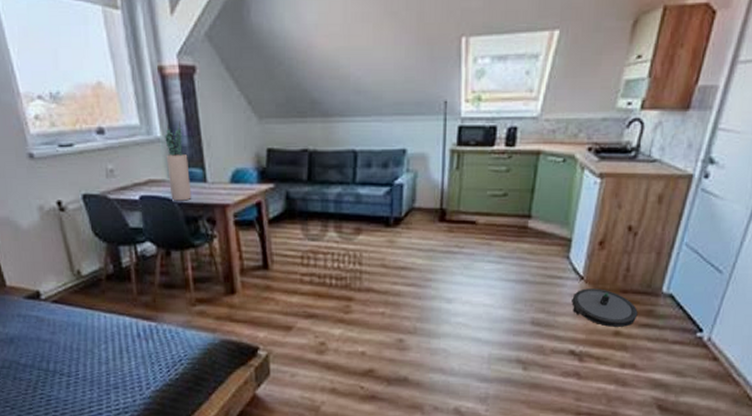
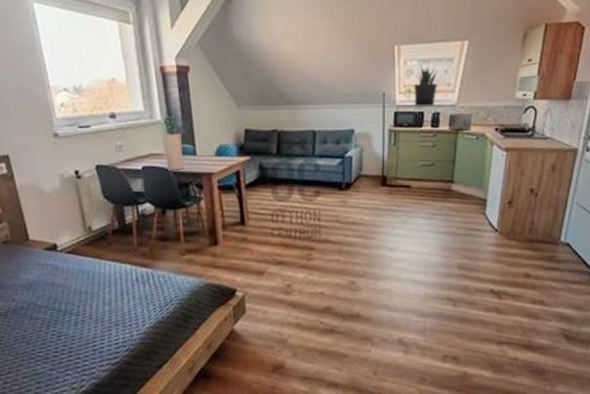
planter: none [484,63,516,119] -> present [414,65,437,107]
toaster: none [528,127,560,151] -> present [449,113,473,131]
robot vacuum: present [572,288,638,327] -> none [489,239,543,270]

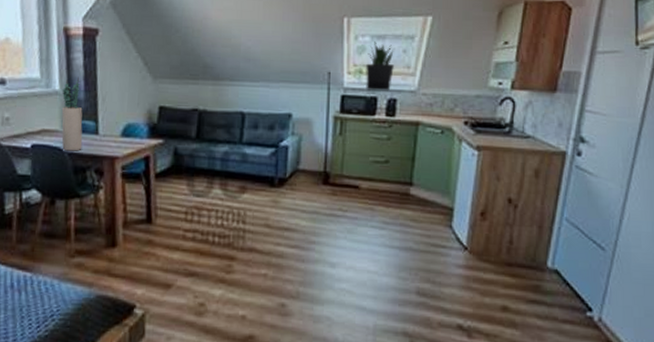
toaster: present [449,113,473,131] -> none [407,100,437,122]

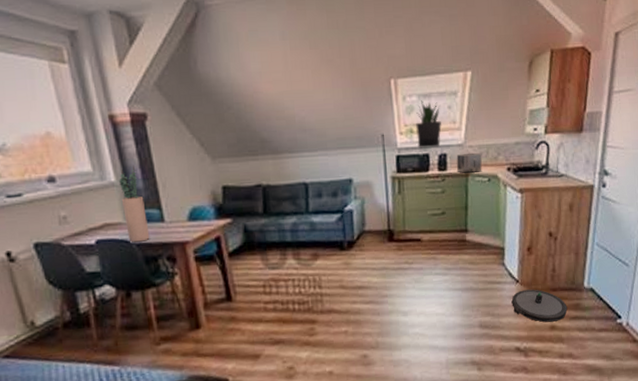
toaster: none [407,100,437,122] -> present [456,152,483,173]
robot vacuum: none [457,259,525,302] -> present [511,289,568,323]

